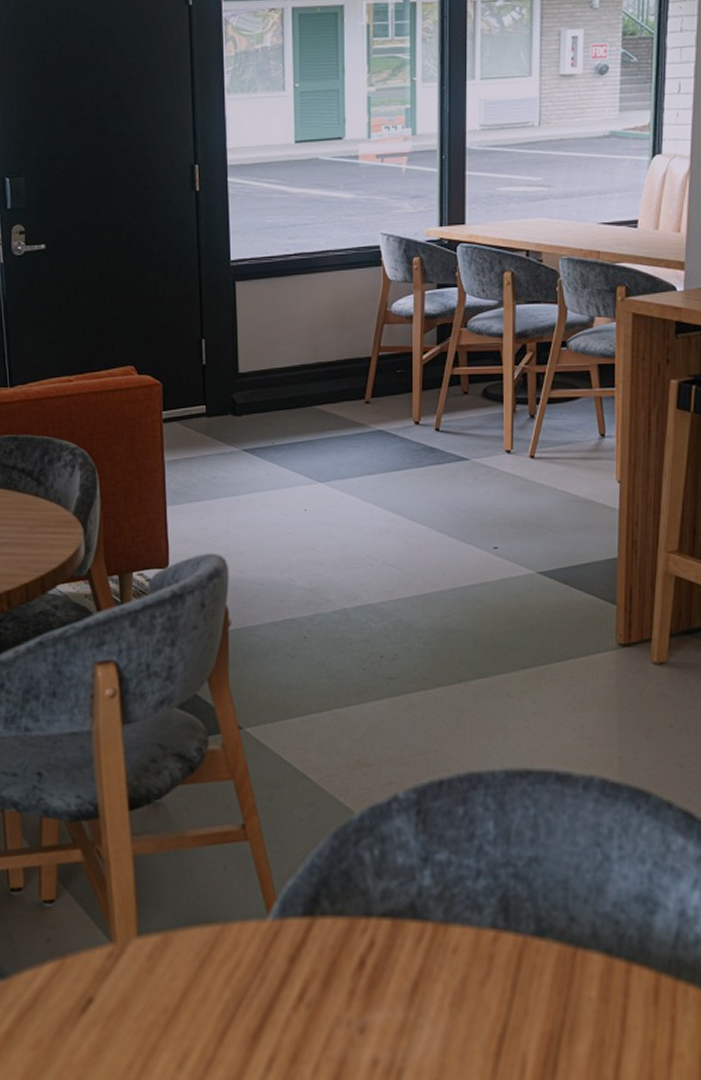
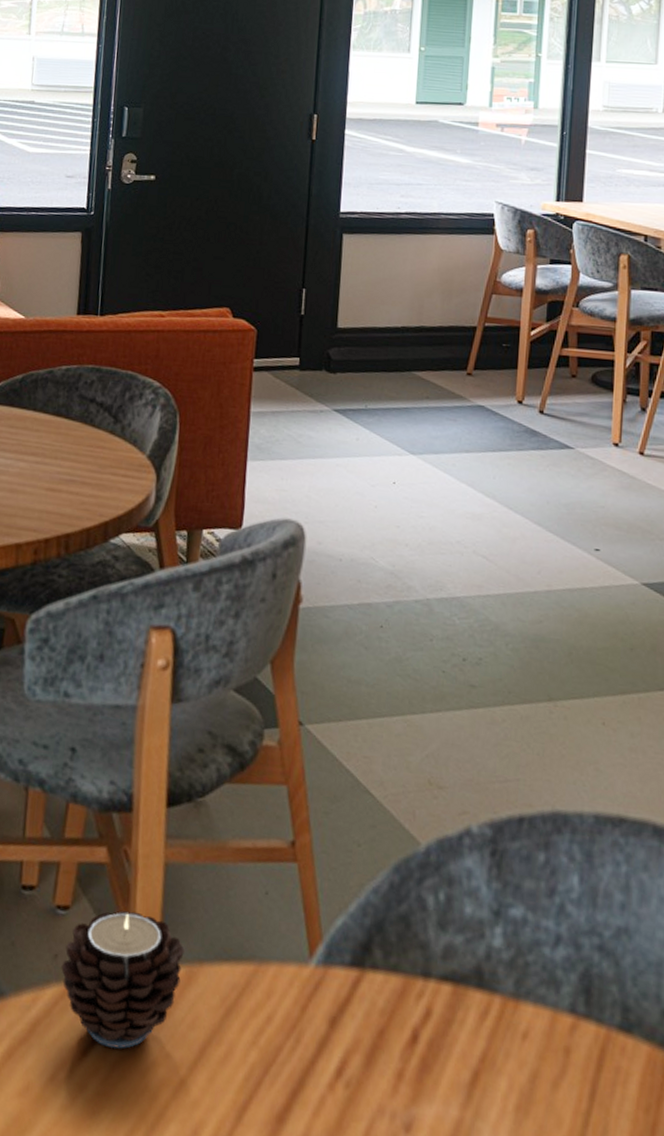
candle: none [54,897,159,1003] -> present [61,910,185,1049]

